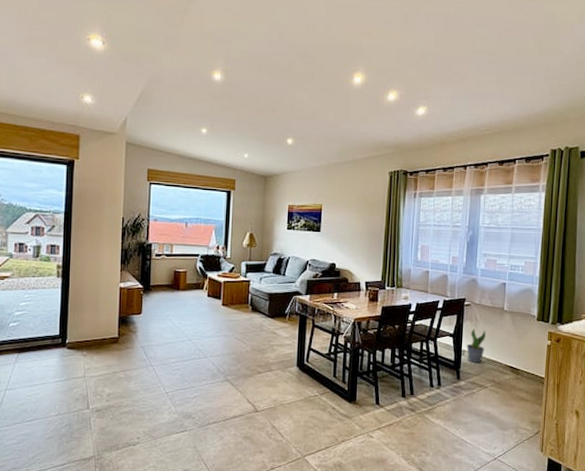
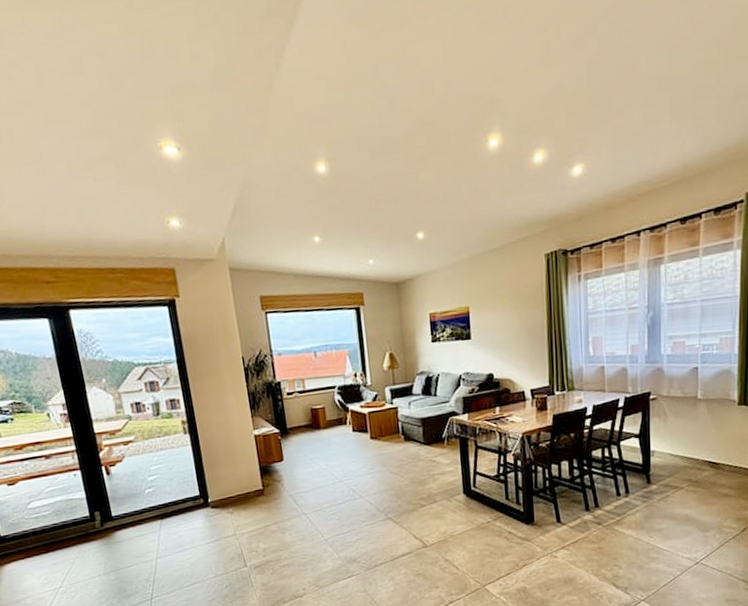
potted plant: present [466,328,486,364] -> none [655,424,678,464]

